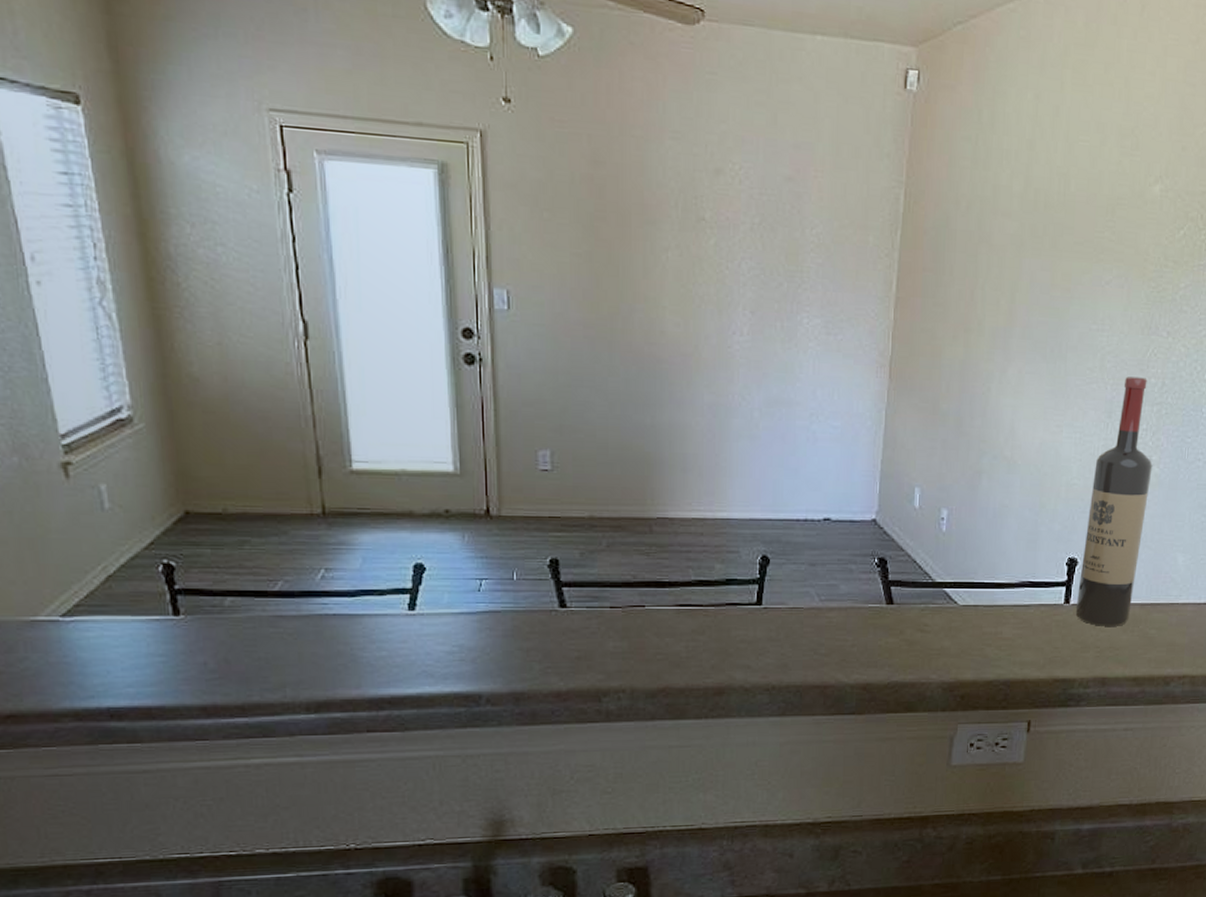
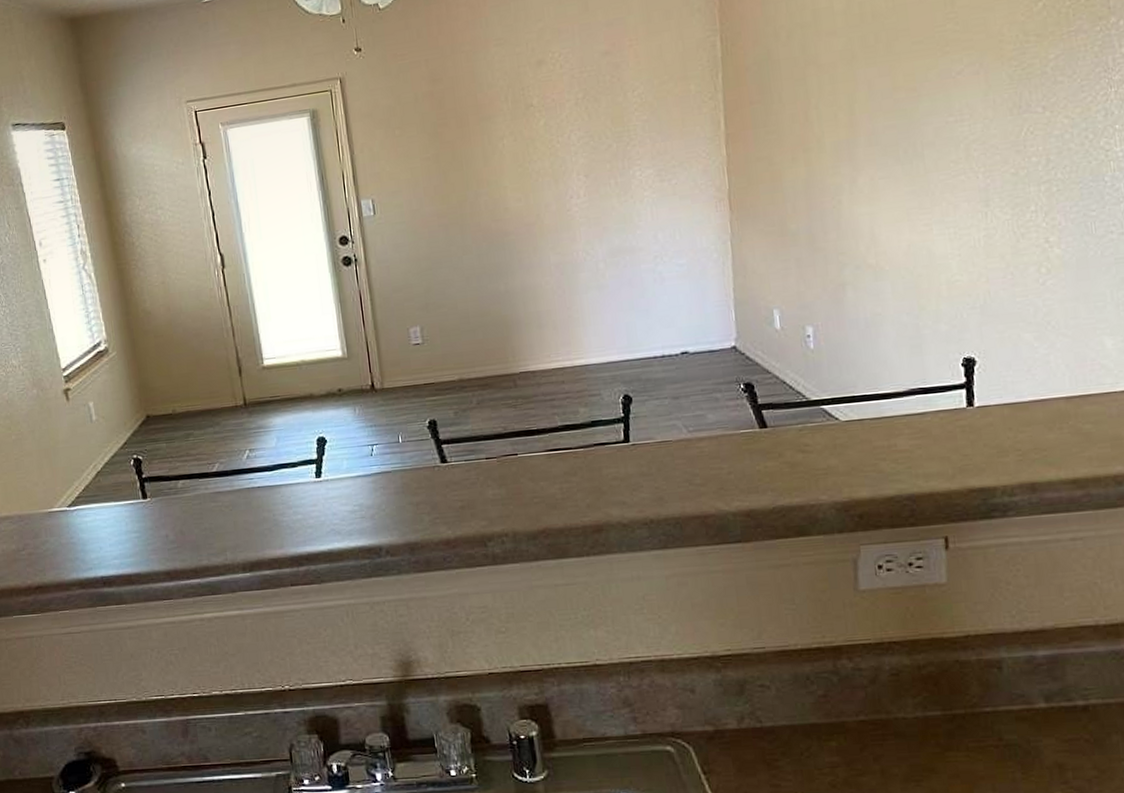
wine bottle: present [1075,377,1153,626] -> none [978,158,1054,427]

